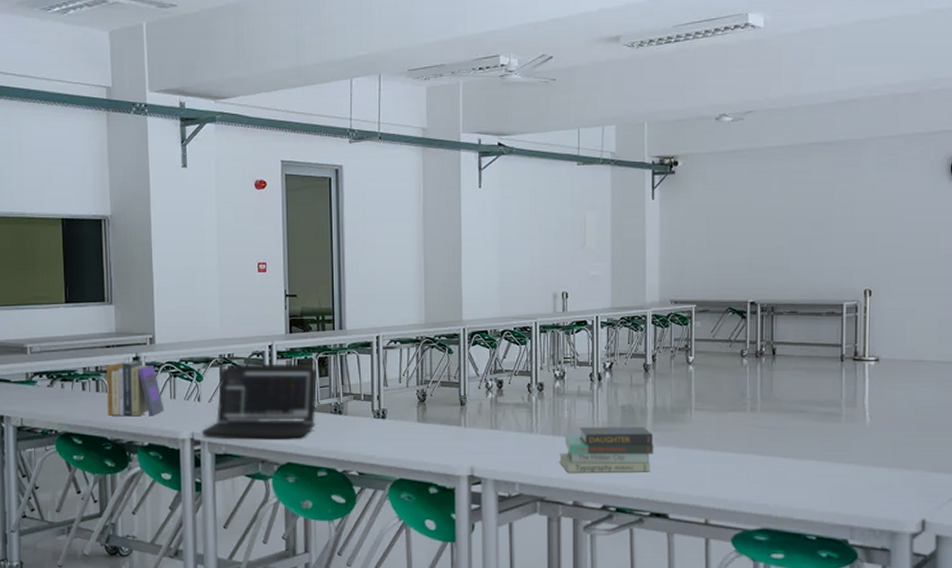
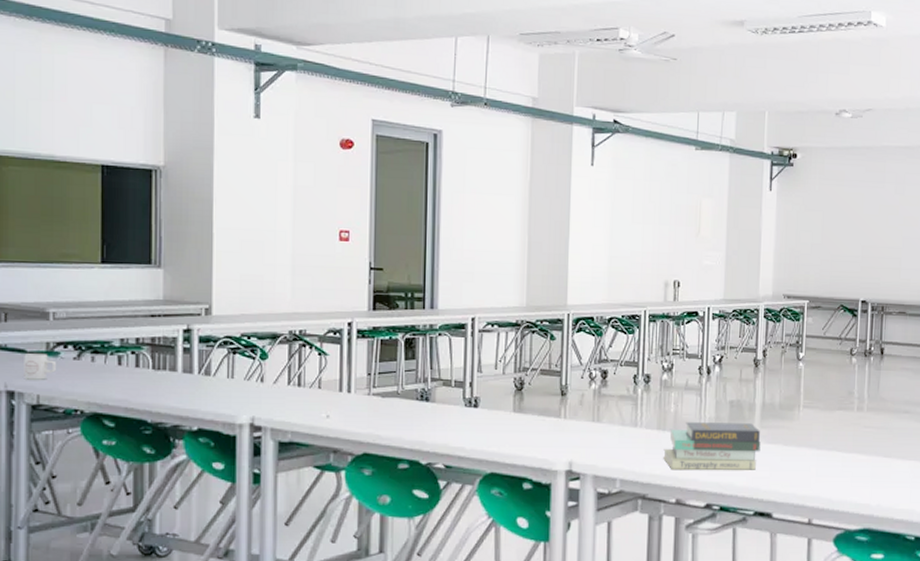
mug: none [9,383,34,405] -> present [24,353,56,380]
books: present [106,361,165,417] -> none [148,333,220,398]
laptop: present [201,363,318,440] -> none [263,341,403,427]

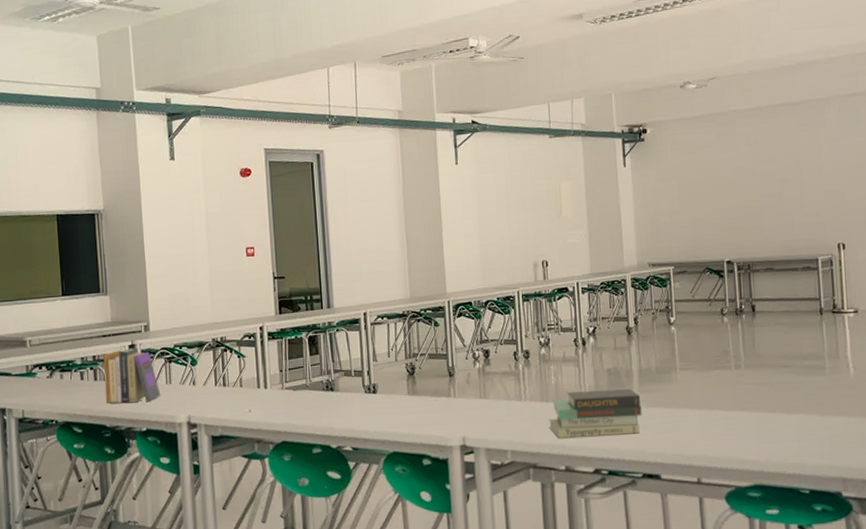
mug: present [24,353,56,380] -> none [10,375,35,398]
books: none [148,333,220,398] -> present [103,348,161,403]

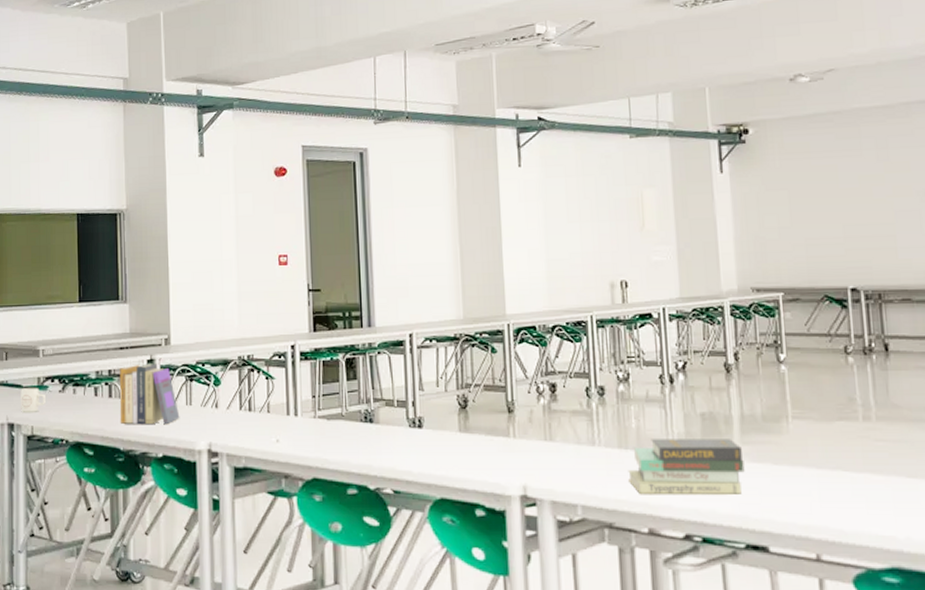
mug: none [10,375,35,398] -> present [21,388,45,412]

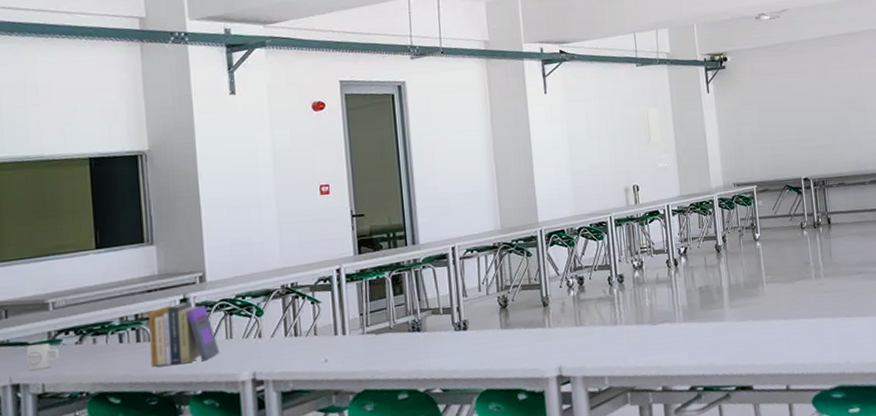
books: present [628,439,745,496] -> none [644,305,733,361]

